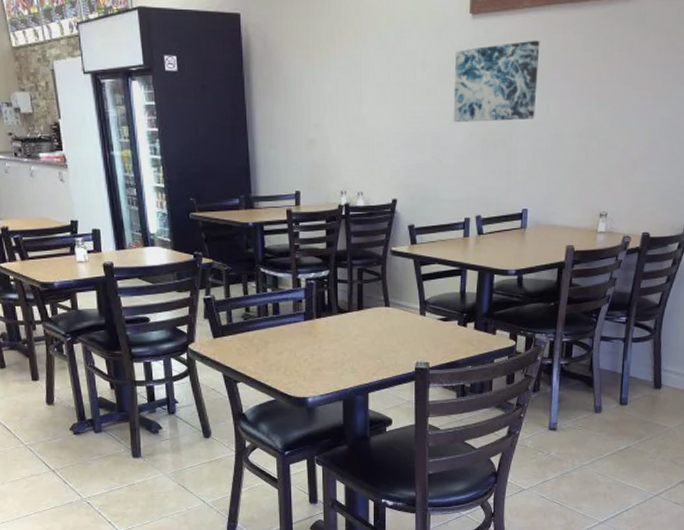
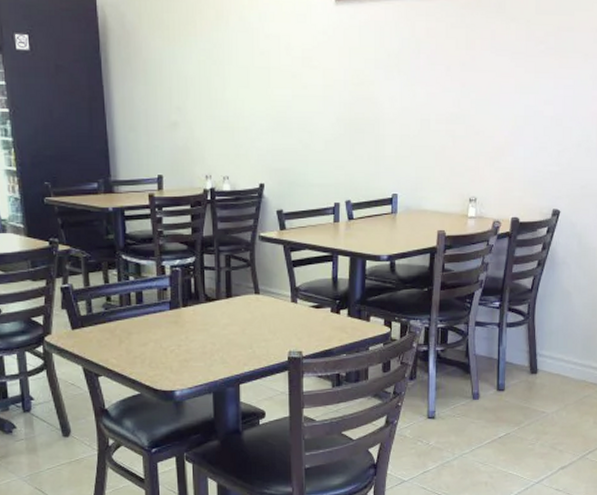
wall art: present [453,40,540,122] -> none [319,26,404,107]

